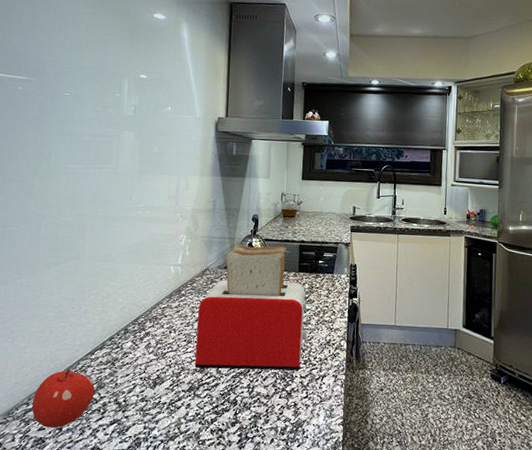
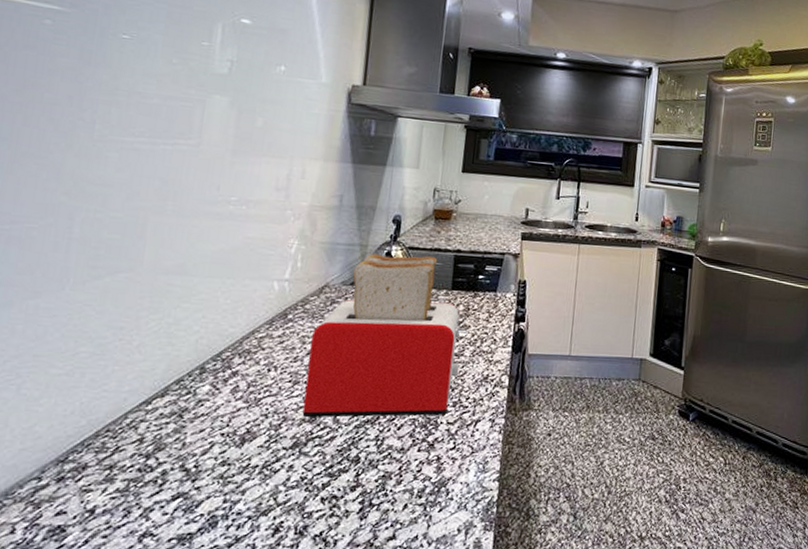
fruit: present [31,368,95,428] -> none [45,425,150,510]

